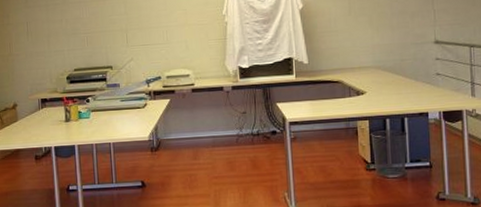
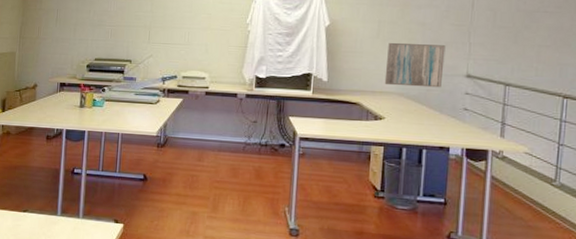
wall art: none [360,15,414,60] -> present [384,42,446,88]

